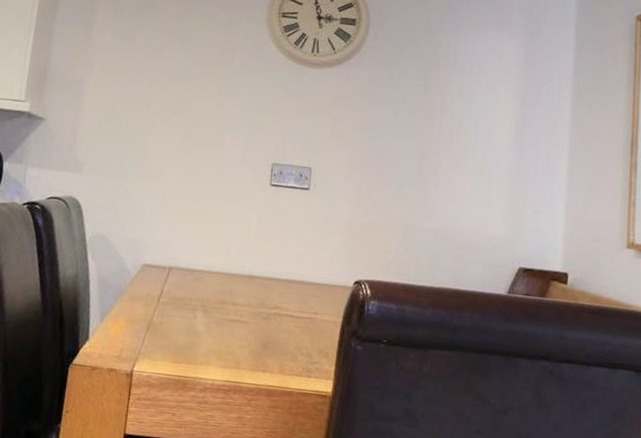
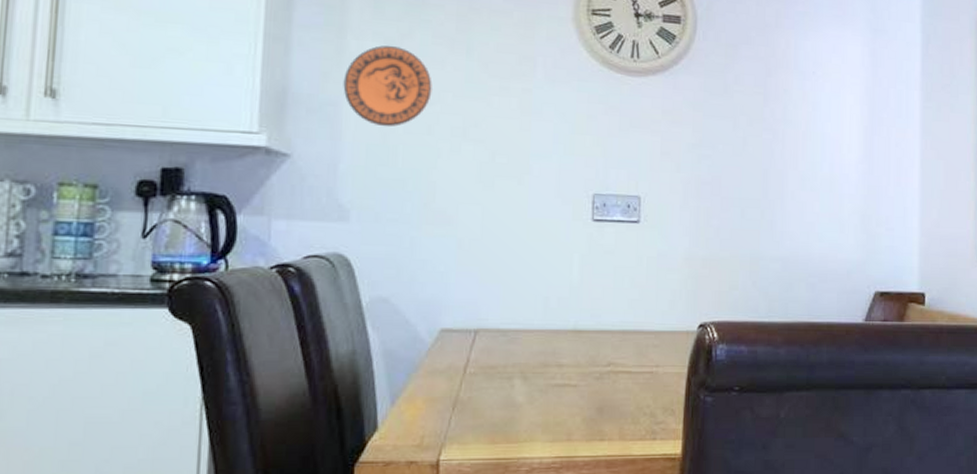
decorative plate: none [87,38,153,101] -> present [343,45,432,127]

